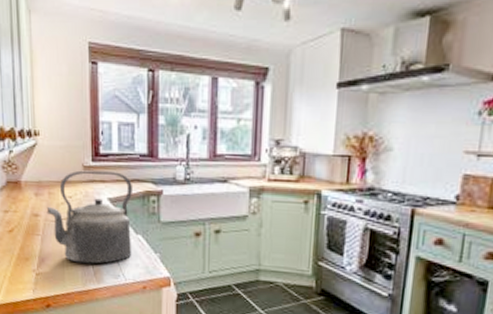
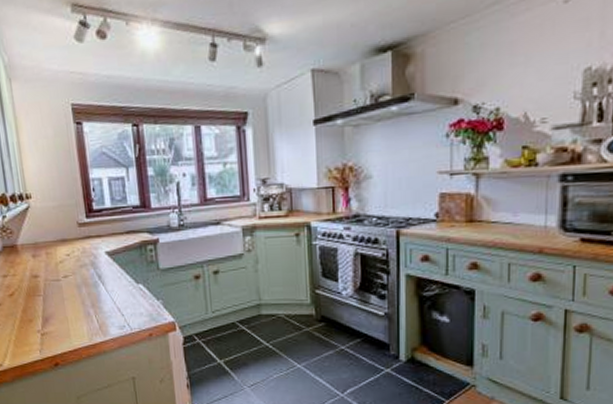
kettle: present [46,170,132,264] -> none [45,225,135,319]

